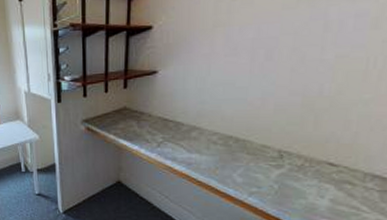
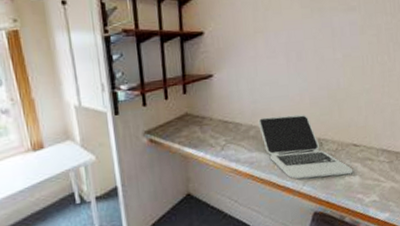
laptop: none [203,120,322,195] -> present [258,114,353,179]

